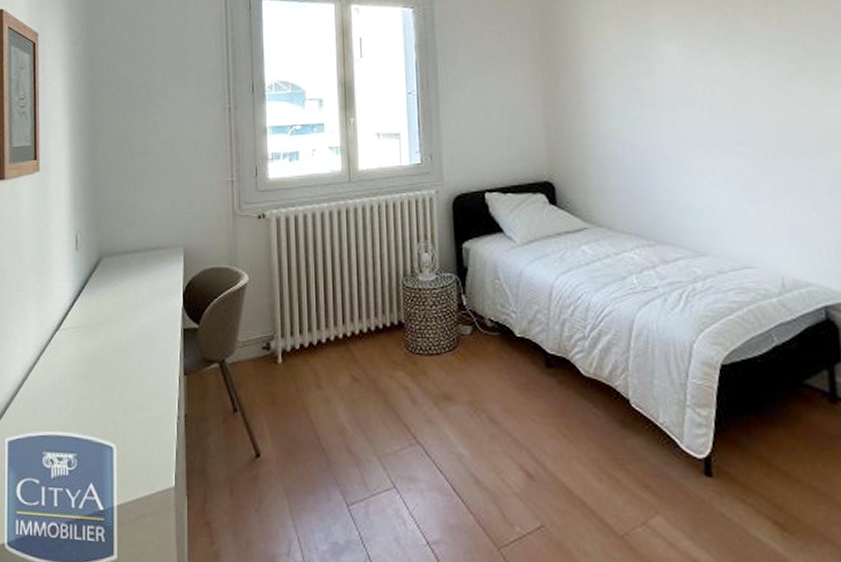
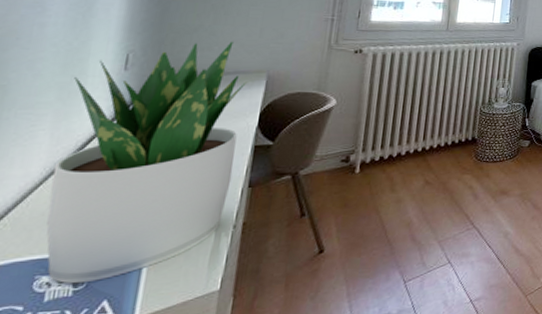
planter: none [42,214,169,464] -> present [46,41,247,284]

